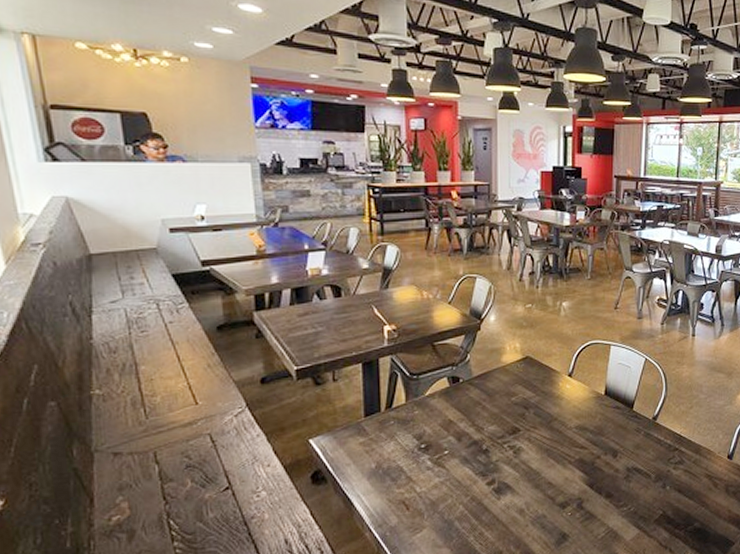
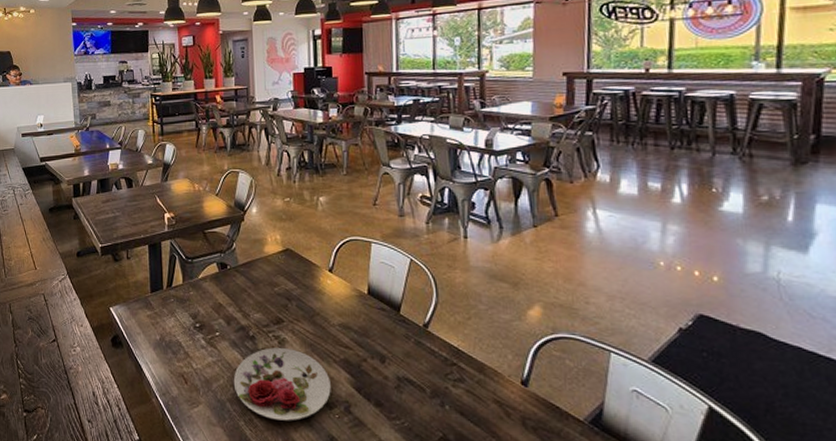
plate: none [463,456,565,529] -> present [233,347,331,421]

